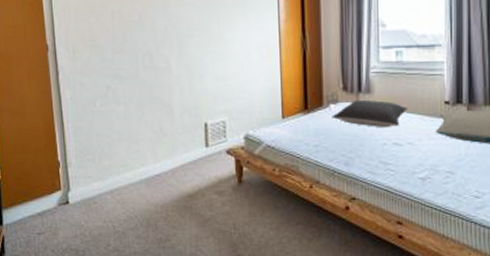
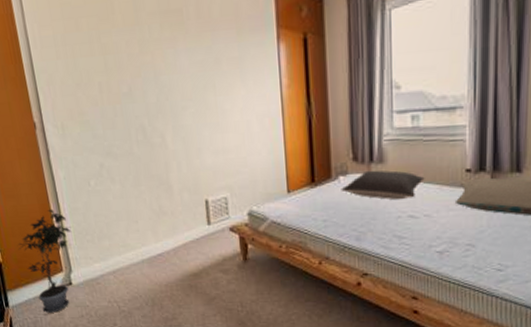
potted plant: none [19,127,73,232] -> present [18,209,72,313]

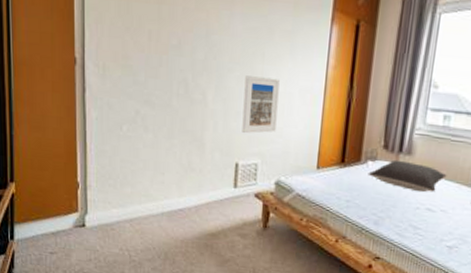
potted plant: present [18,209,72,313] -> none [35,147,95,253]
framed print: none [200,108,240,169] -> present [242,76,280,134]

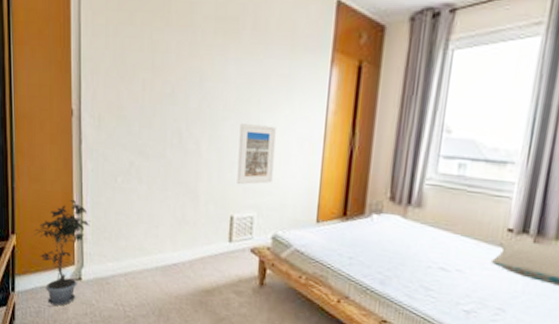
potted plant: none [35,147,95,253] -> present [34,199,90,306]
pillow: present [368,159,447,192] -> none [372,213,463,250]

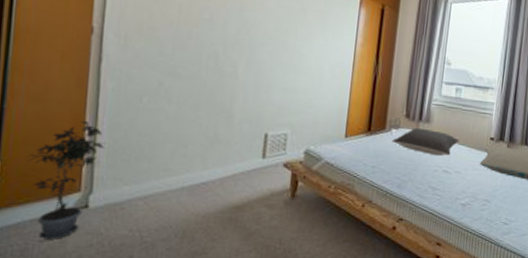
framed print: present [237,124,276,185] -> none [272,50,311,105]
pillow: none [372,213,463,250] -> present [392,127,460,156]

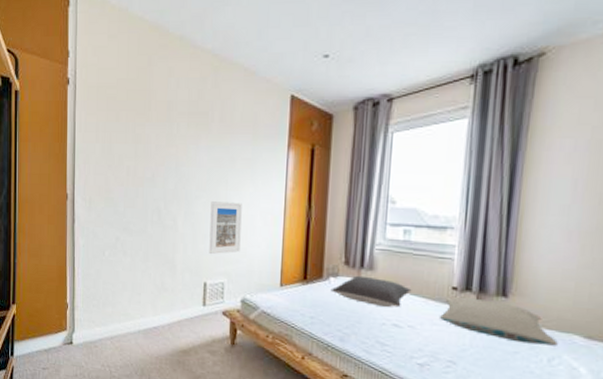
potted plant: present [28,120,106,240] -> none [32,271,81,368]
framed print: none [272,50,311,105] -> present [209,201,242,255]

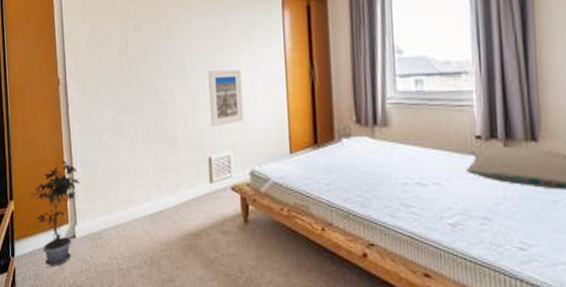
potted plant: none [32,271,81,368] -> present [30,160,81,266]
pillow: present [330,275,412,308] -> none [344,133,432,164]

